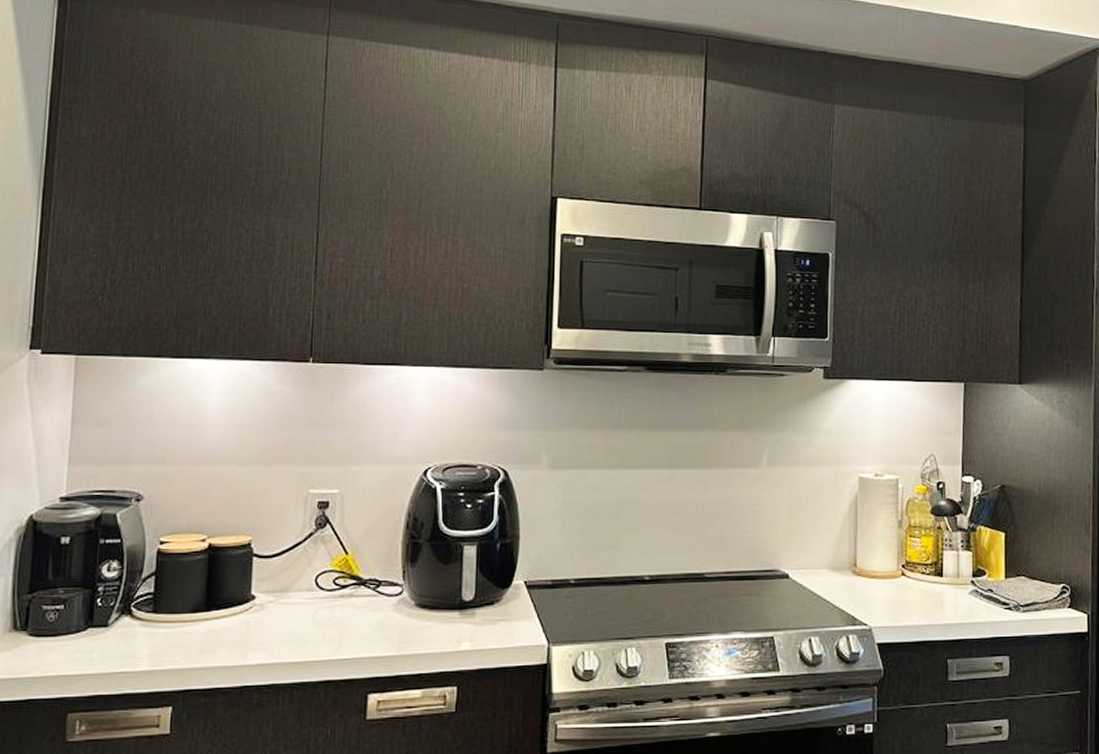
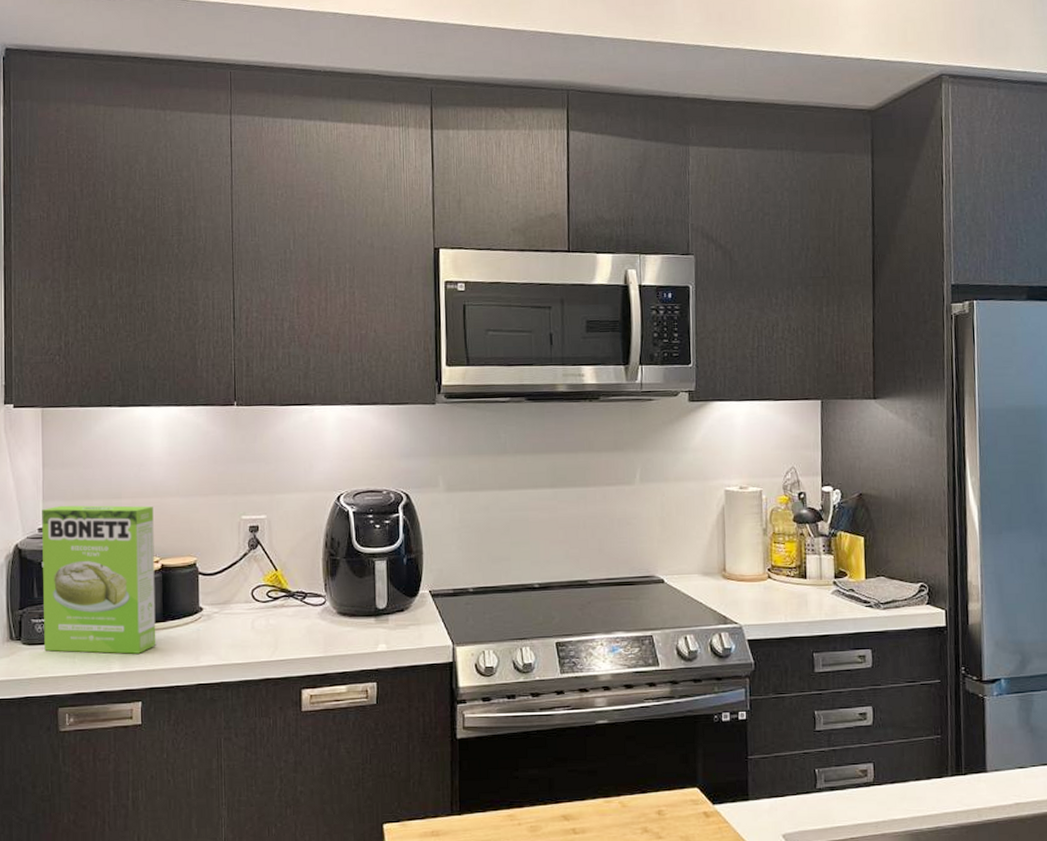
cake mix box: none [56,470,204,649] -> present [42,505,156,654]

